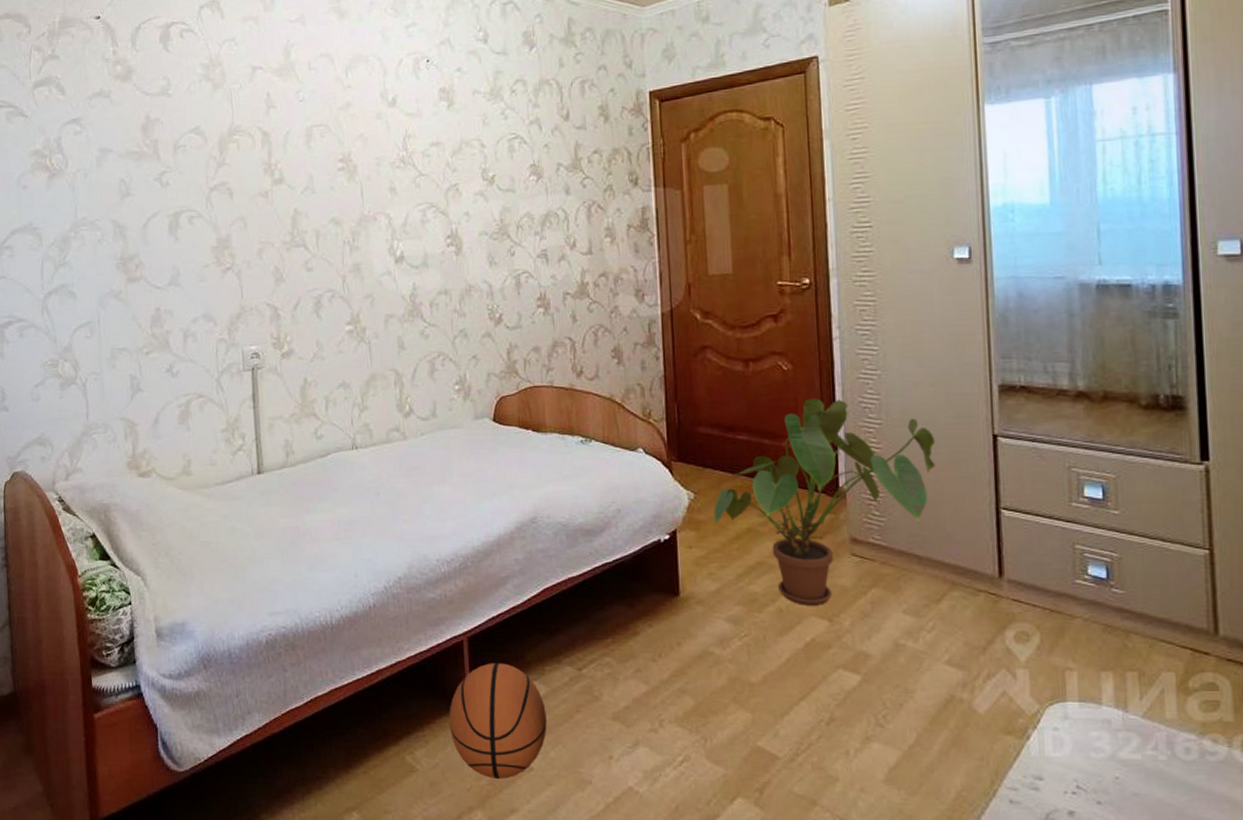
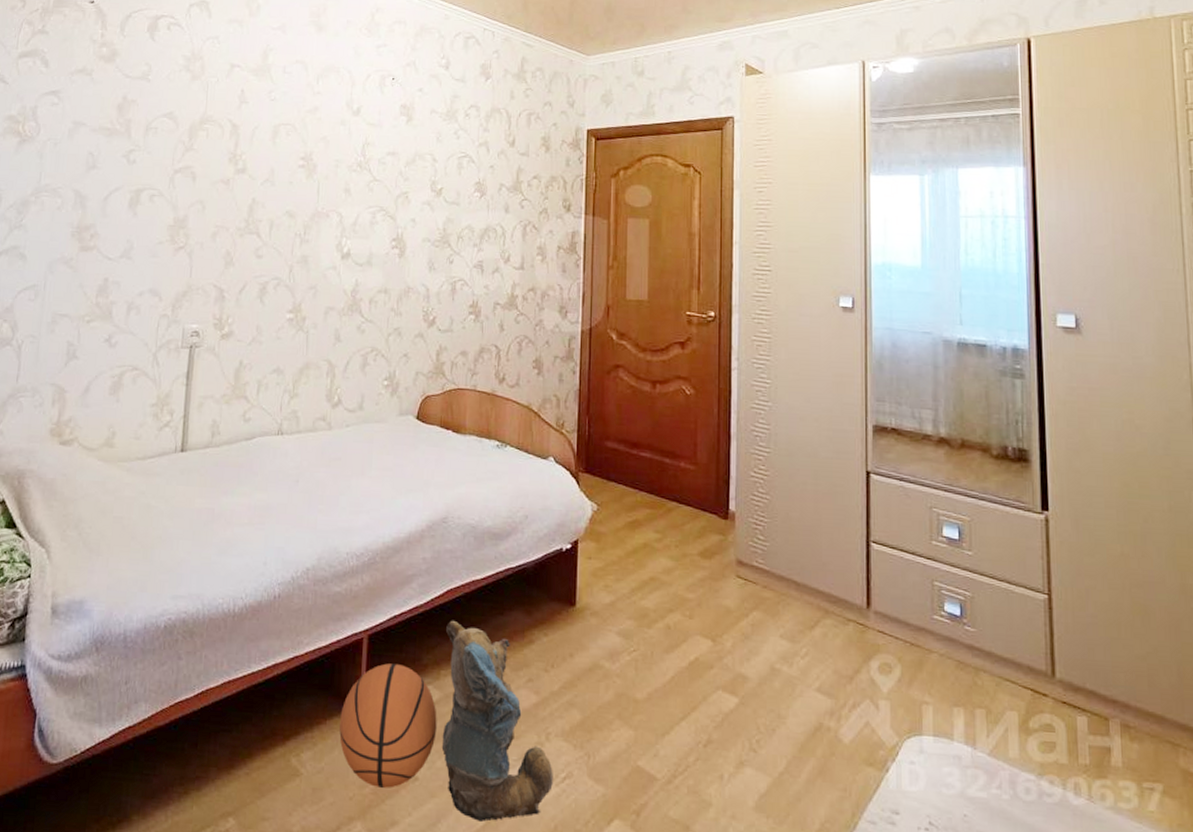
teddy bear: none [546,617,671,805] -> present [441,620,553,822]
house plant: present [713,398,935,606] -> none [613,422,816,625]

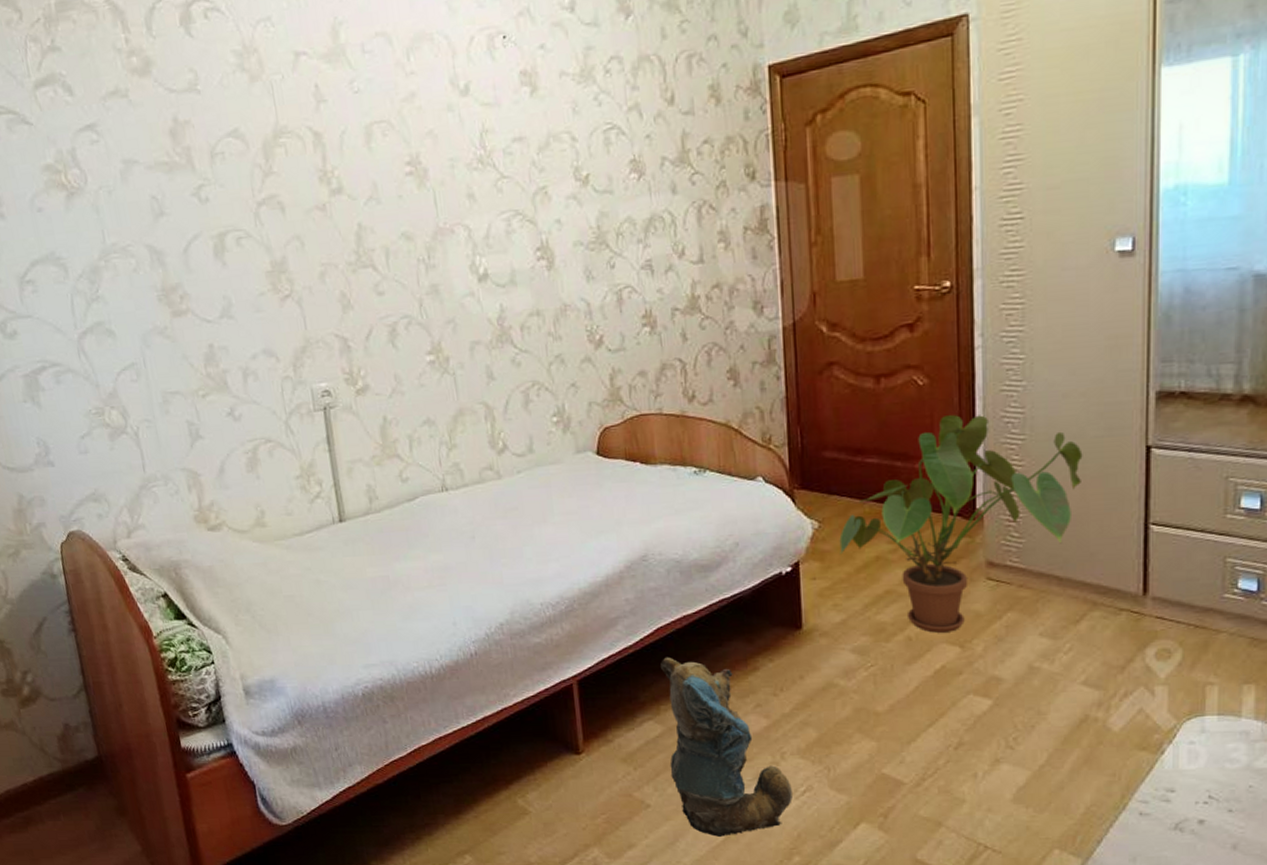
basketball: present [339,663,437,788] -> none [560,704,664,817]
house plant: none [613,422,816,625] -> present [839,414,1083,633]

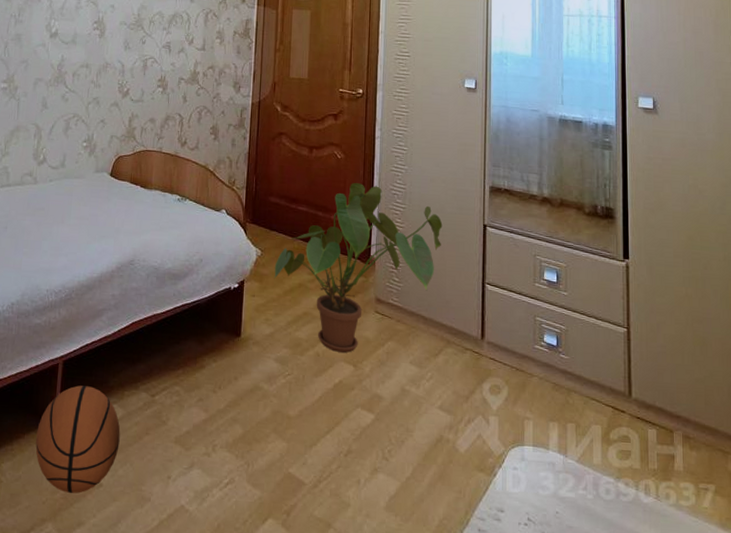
basketball: none [560,704,664,817] -> present [35,385,121,494]
teddy bear: present [661,657,792,837] -> none [123,348,218,522]

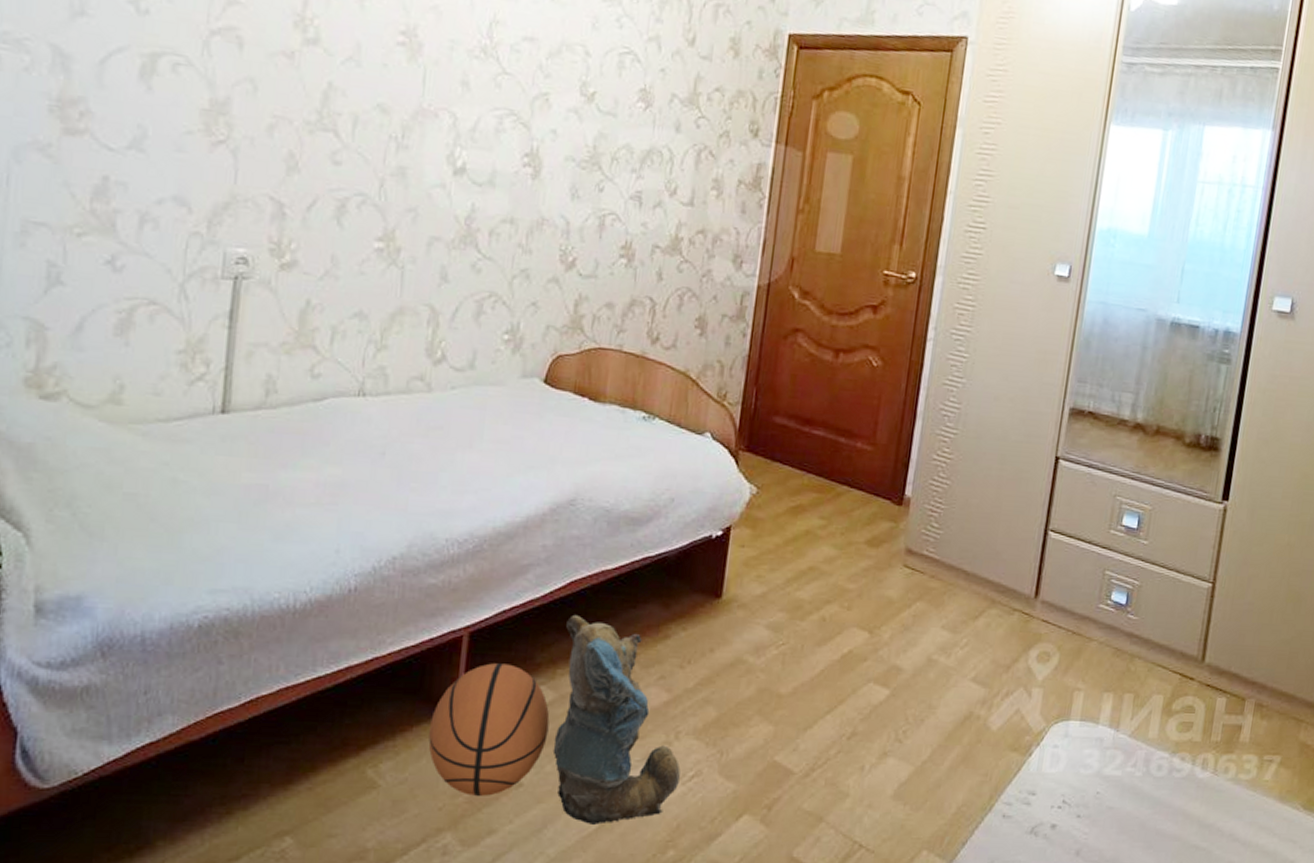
teddy bear: none [123,348,218,522] -> present [552,614,681,825]
house plant: present [274,182,443,353] -> none [772,399,1004,616]

